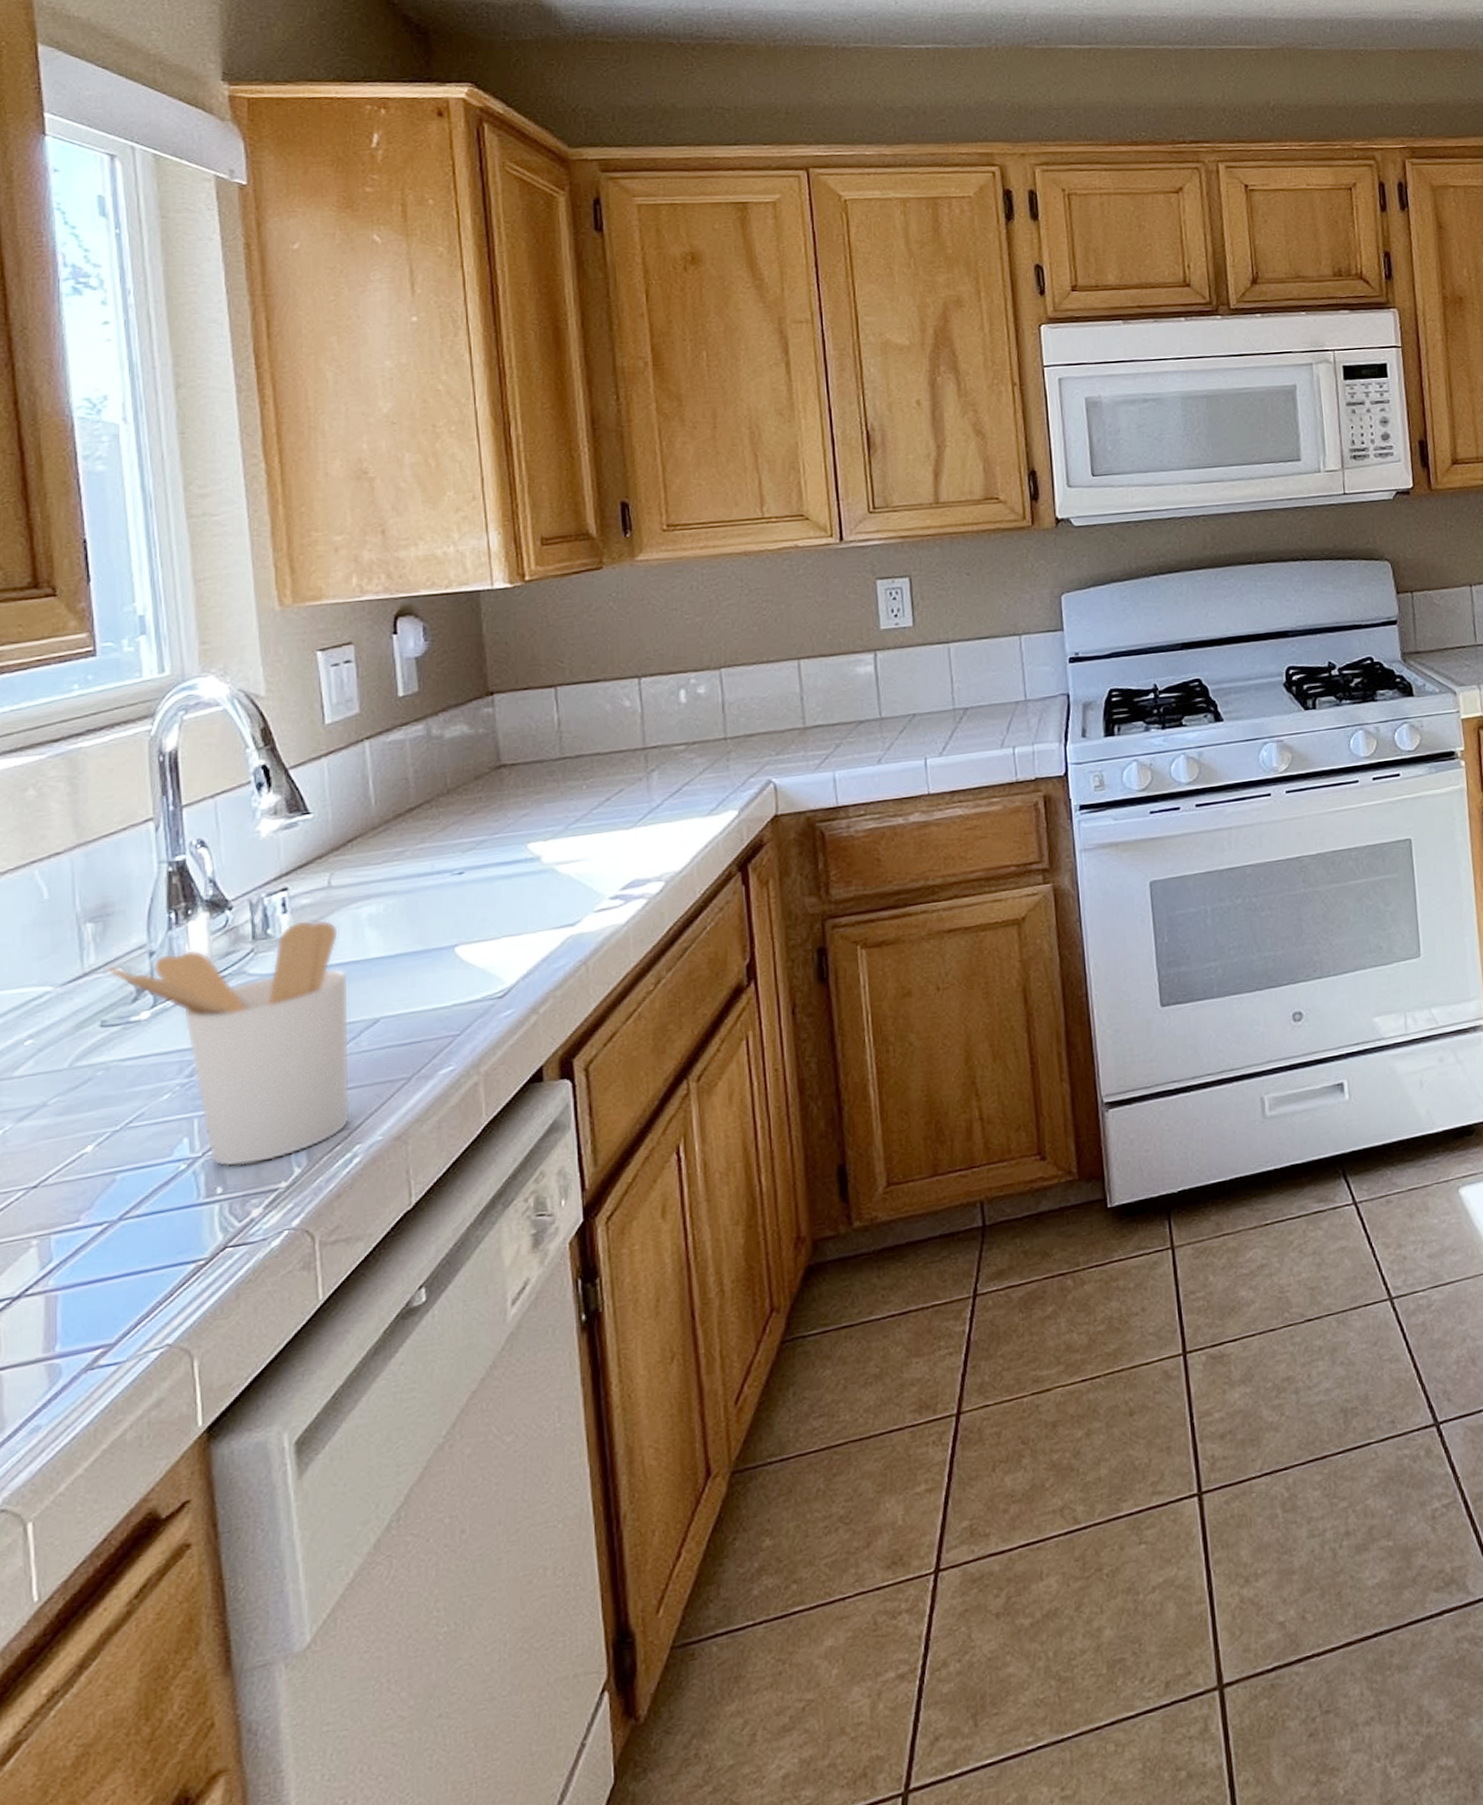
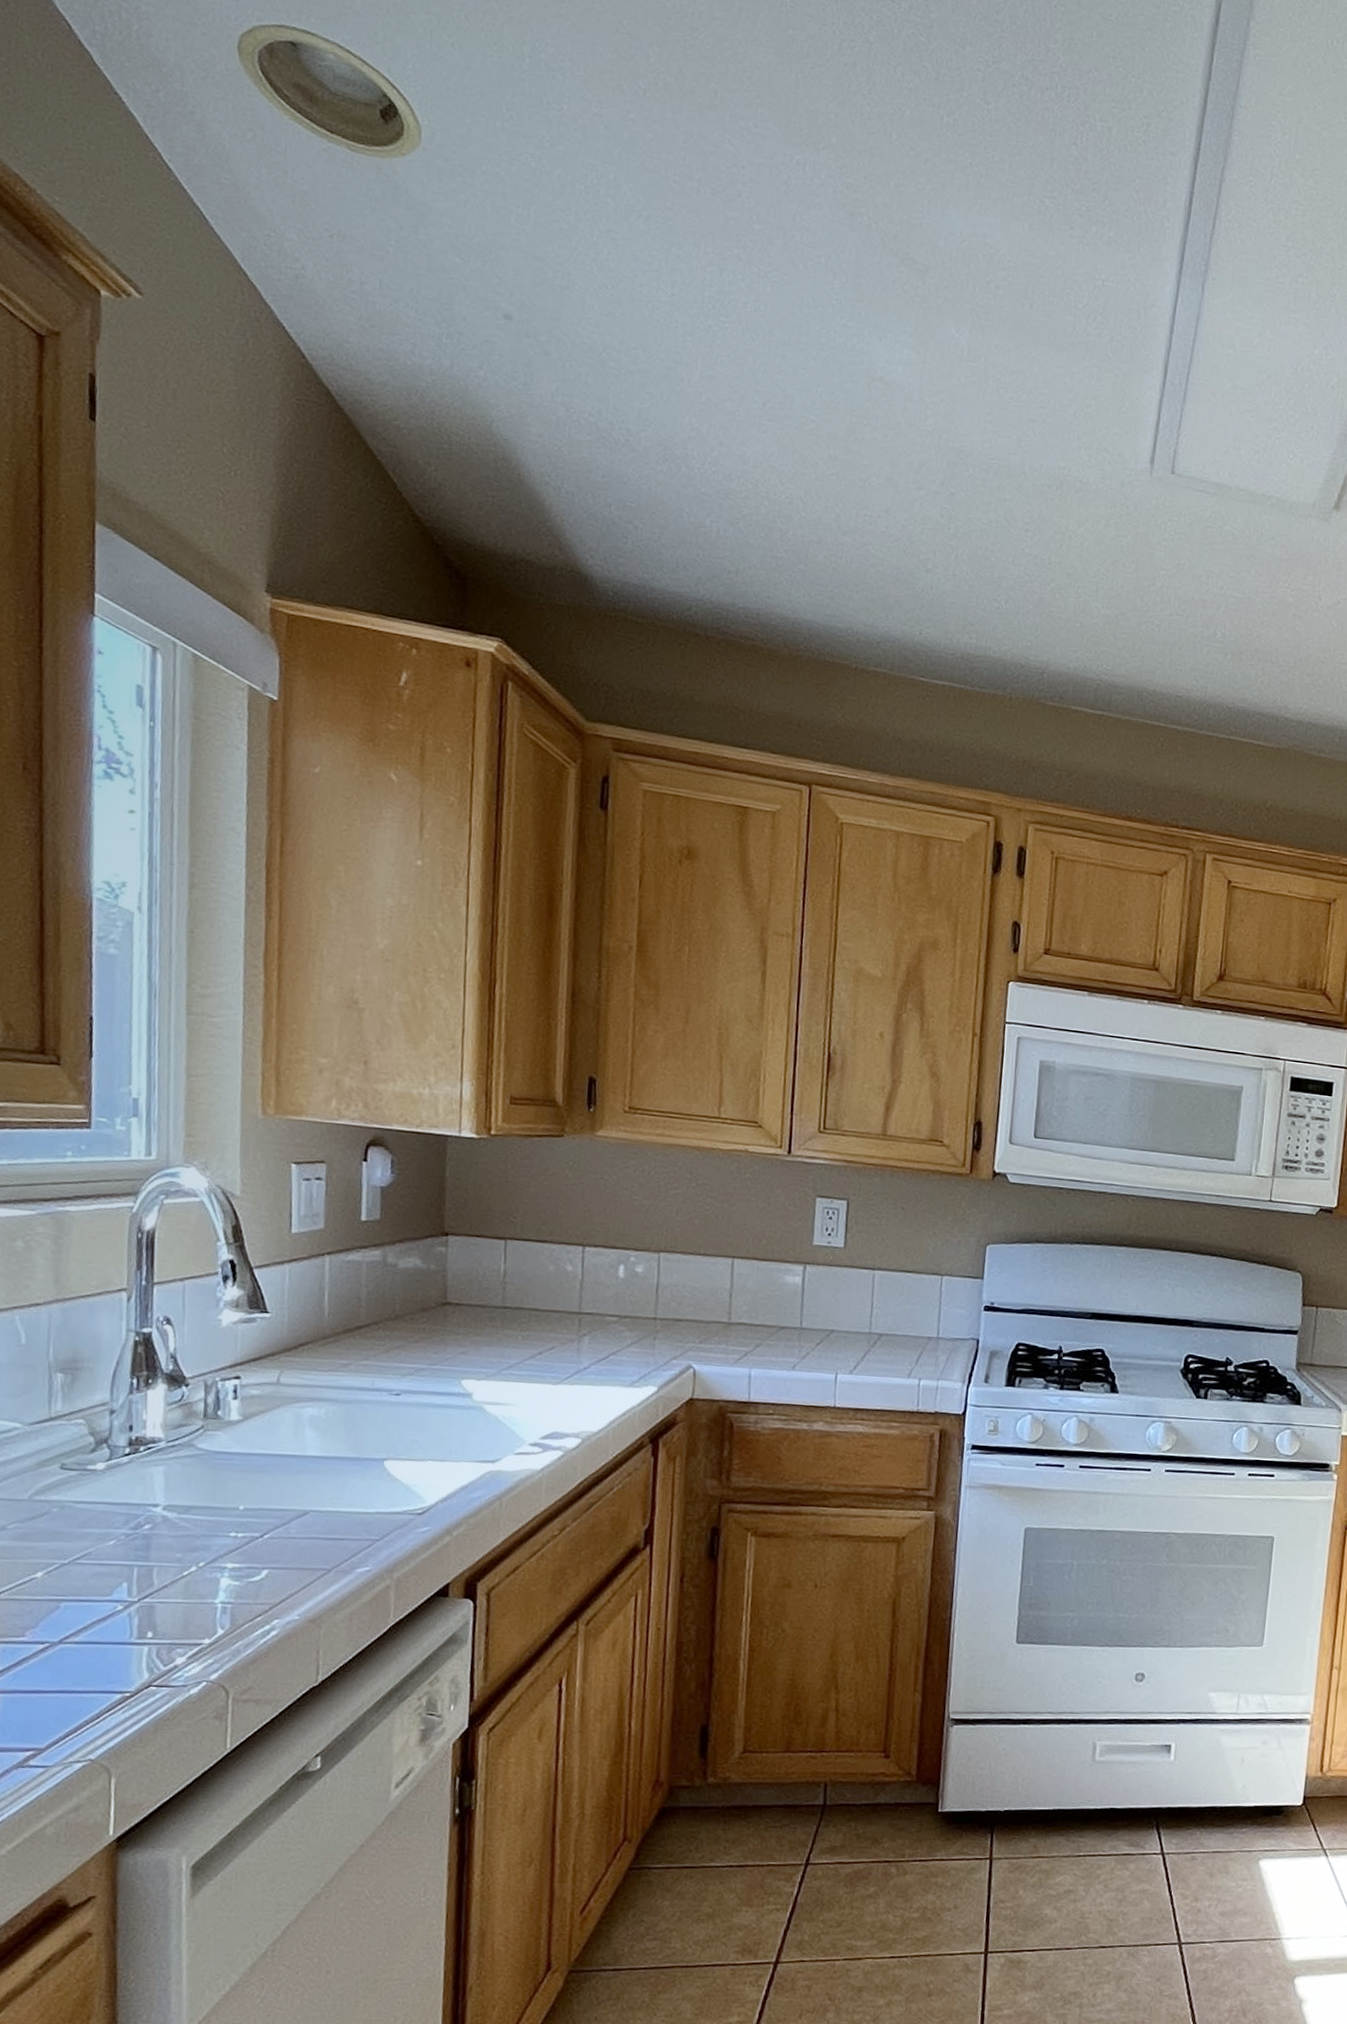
utensil holder: present [107,919,350,1168] -> none [71,1408,285,1619]

